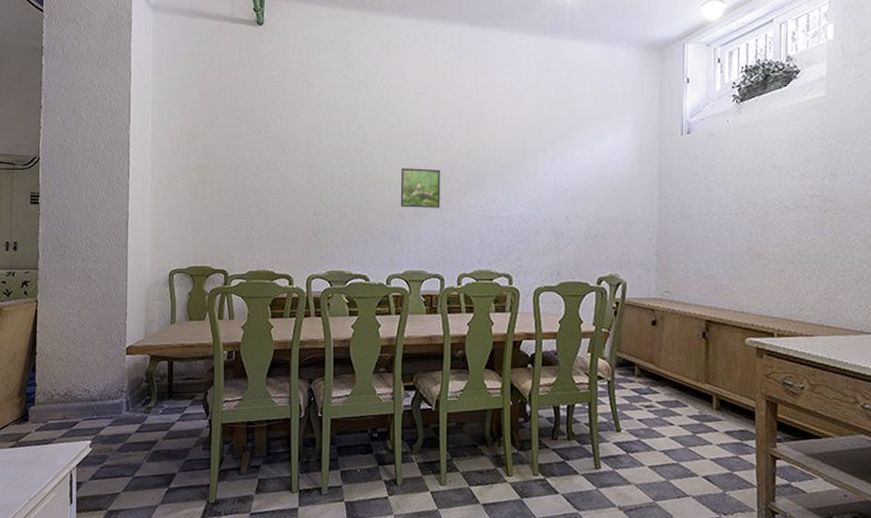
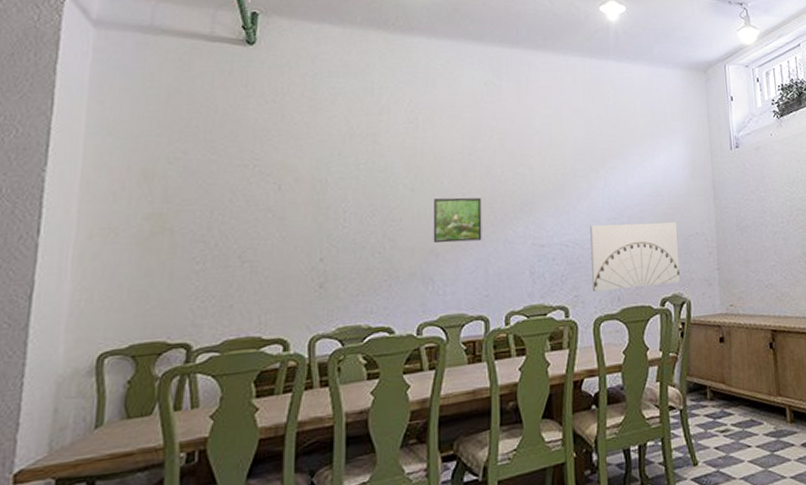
wall art: none [535,203,619,265] -> present [590,221,681,291]

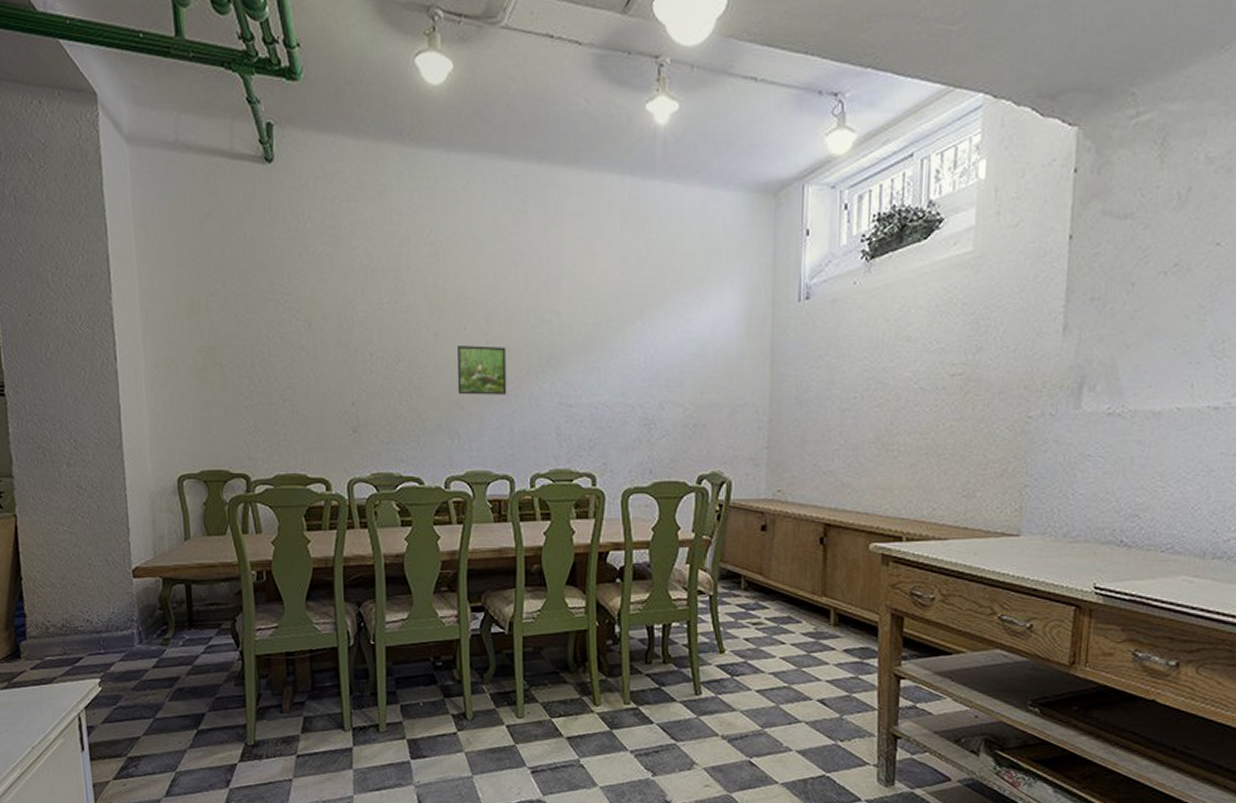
wall art: present [590,221,681,291] -> none [623,386,723,460]

